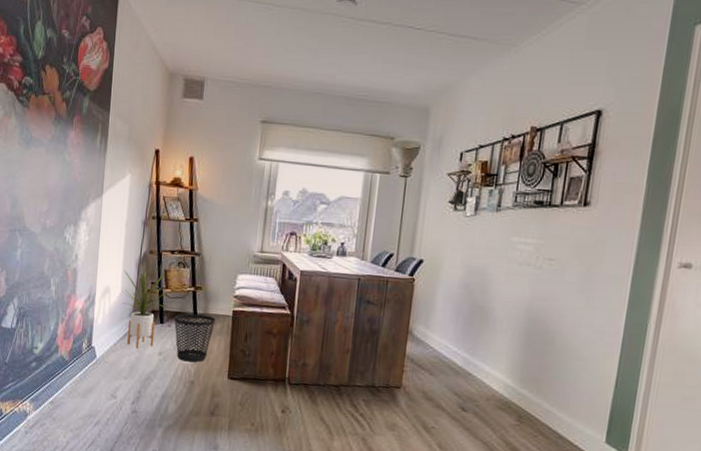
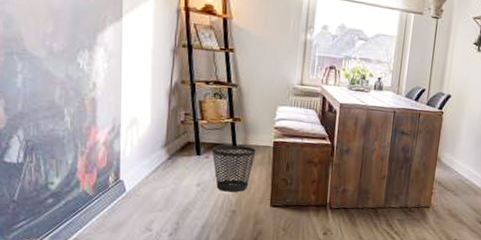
house plant: present [122,264,166,349] -> none [152,94,202,181]

